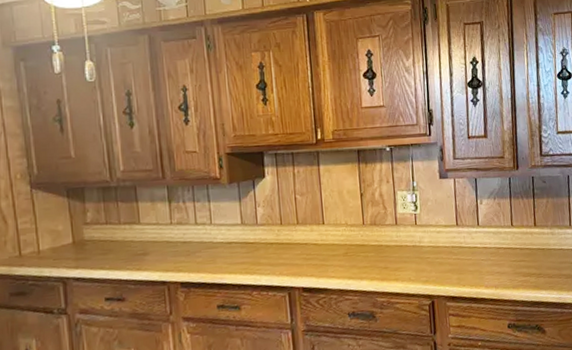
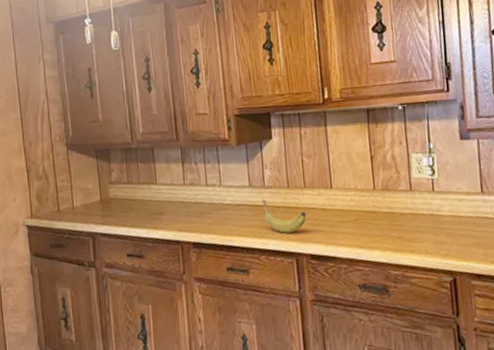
fruit: none [255,236,299,269] -> present [262,199,307,233]

